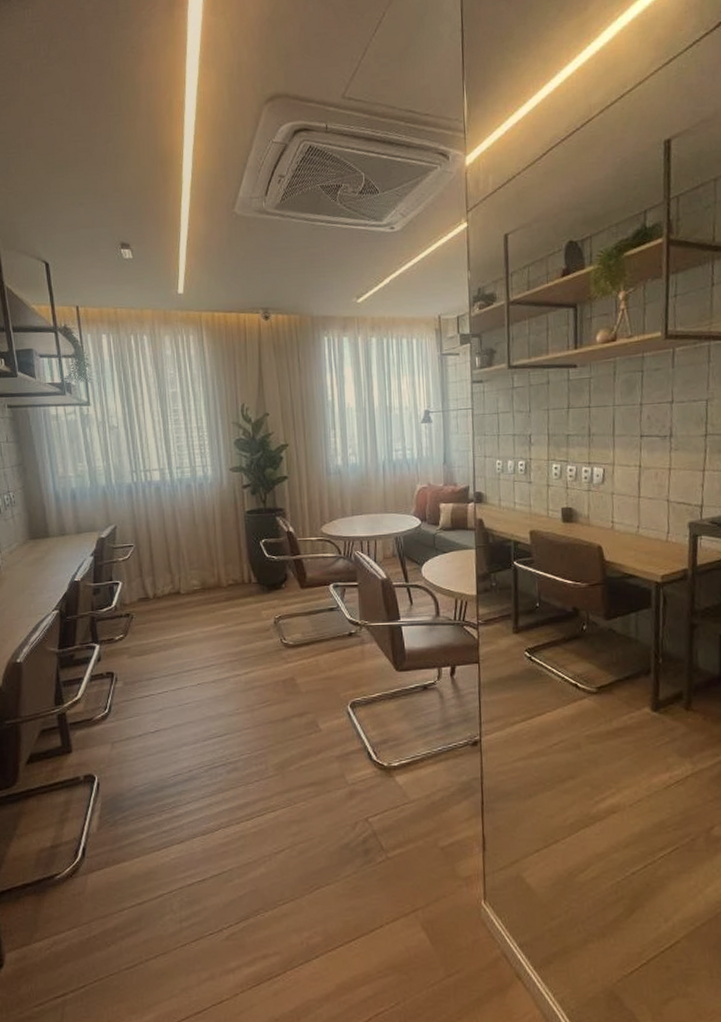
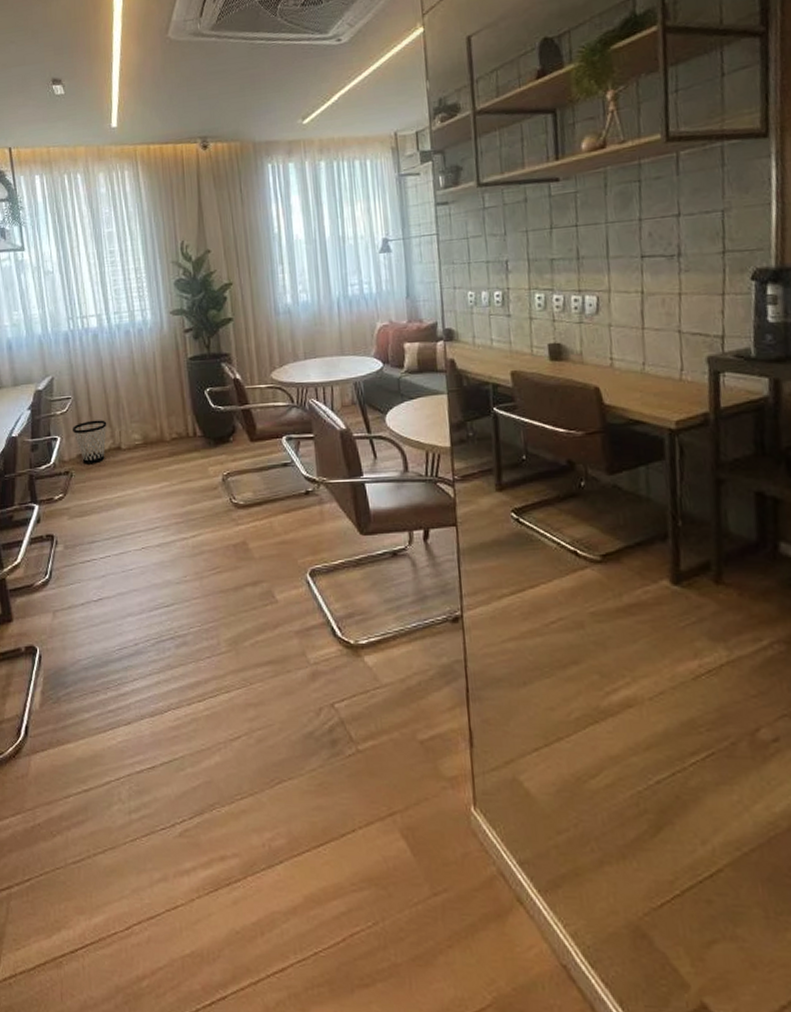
wastebasket: none [134,566,168,608] -> present [73,420,107,465]

